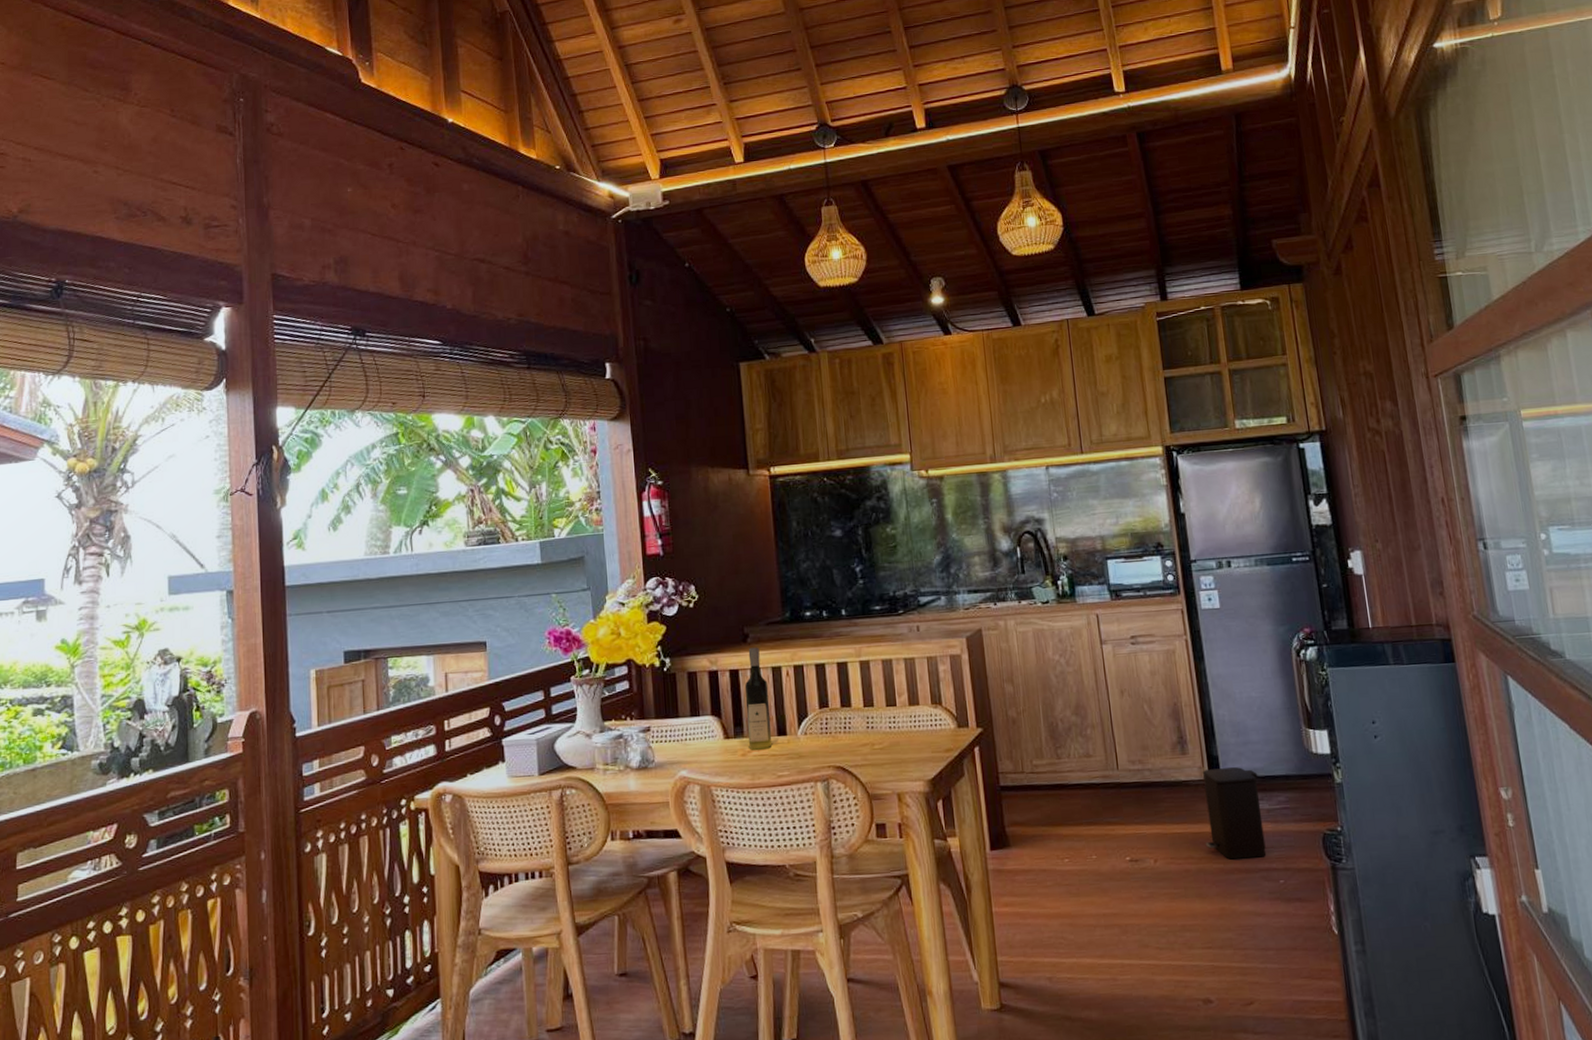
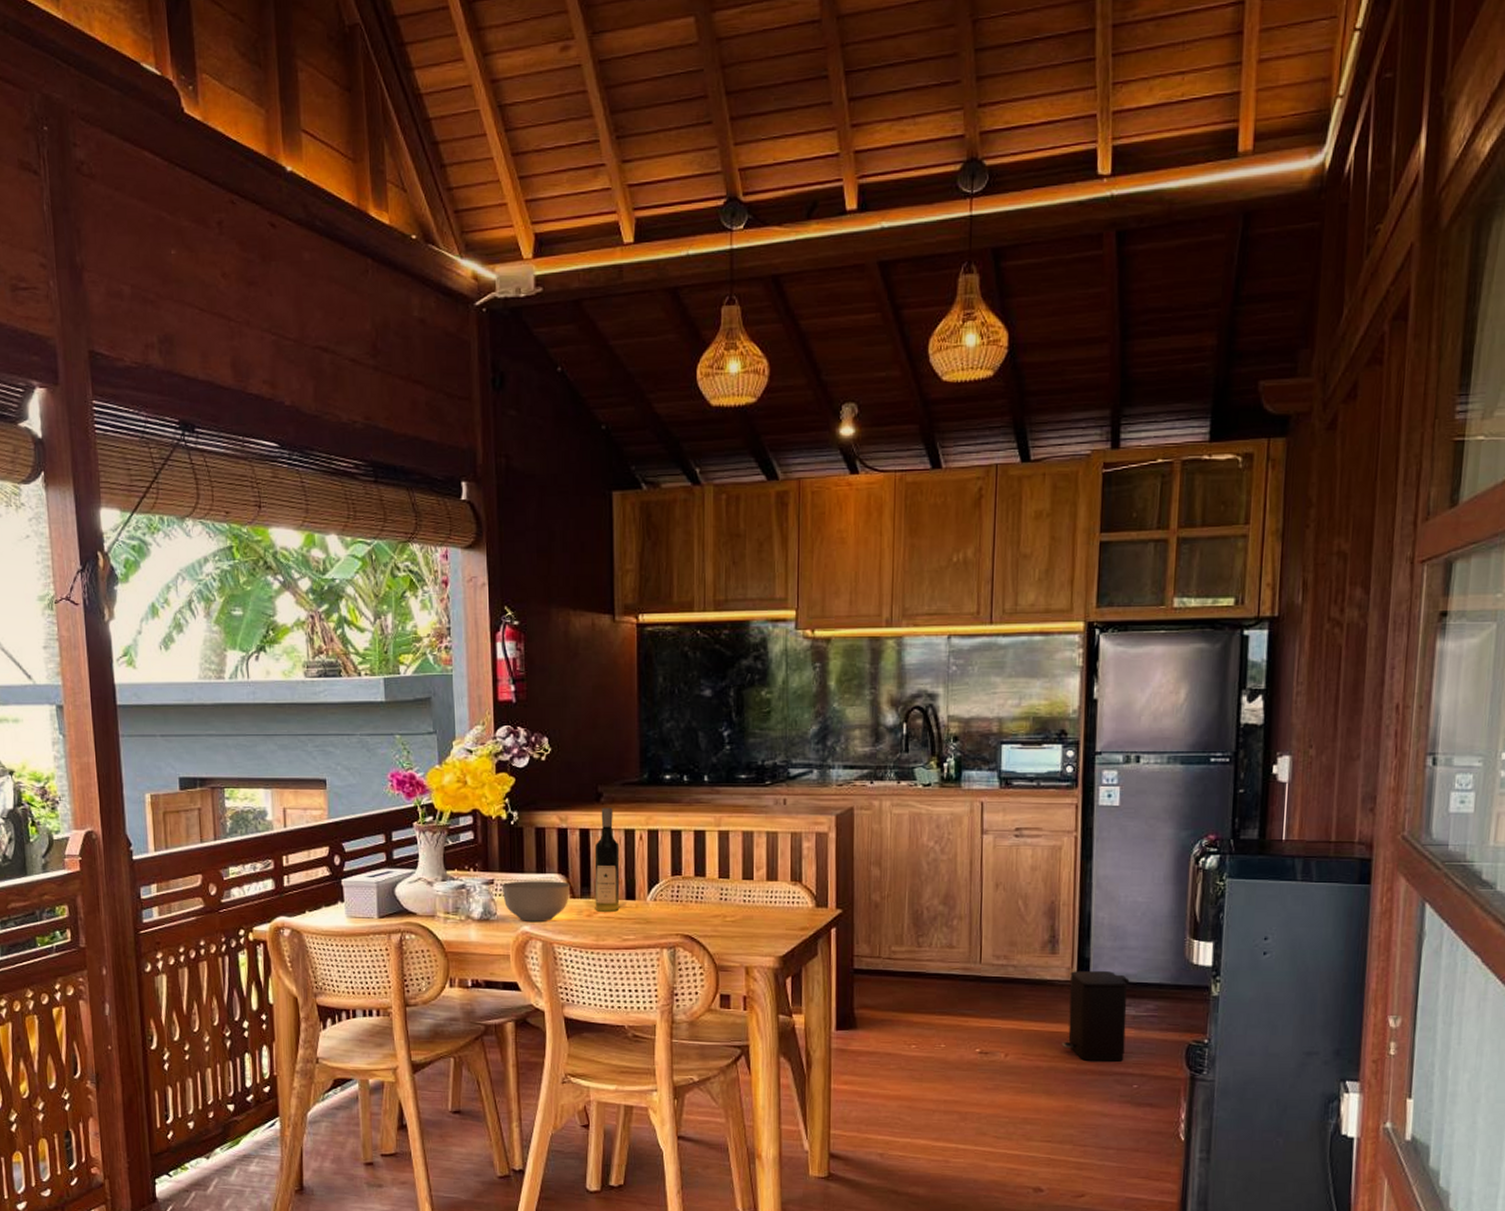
bowl: none [658,723,724,766] -> present [501,881,571,921]

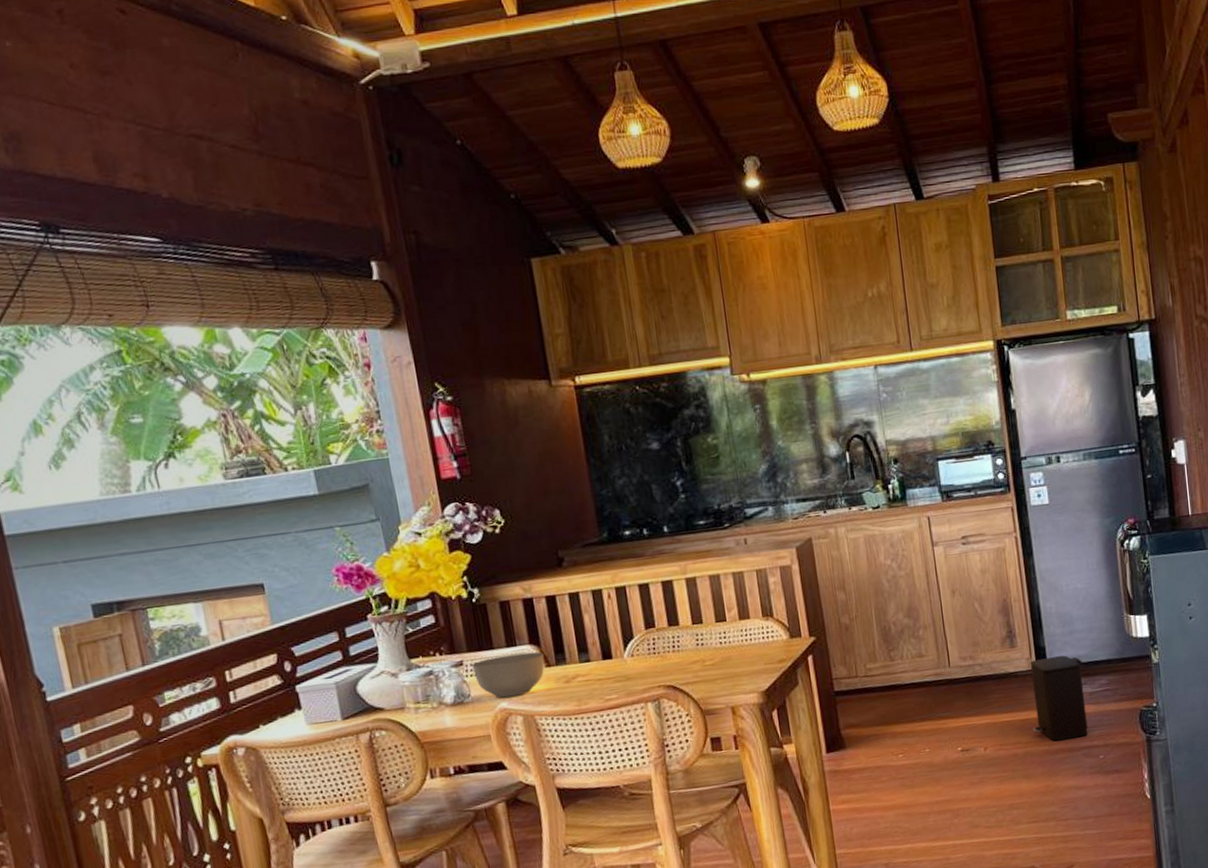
bottle: present [594,807,620,913] -> none [563,570,598,677]

